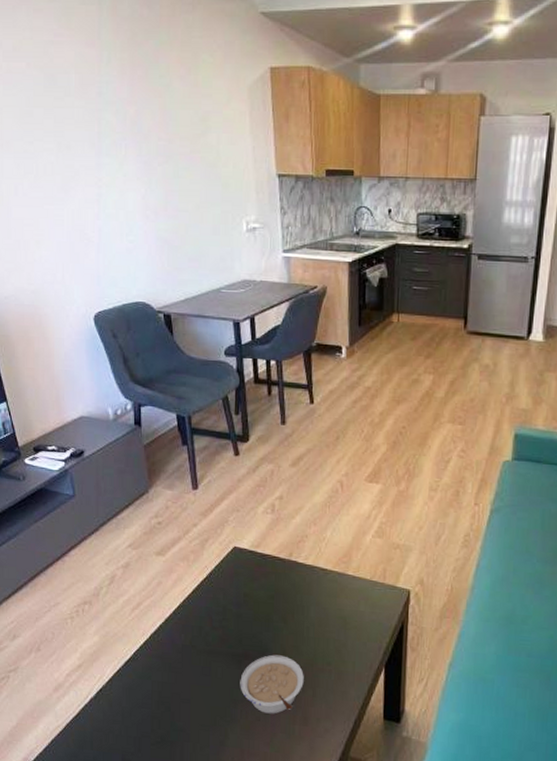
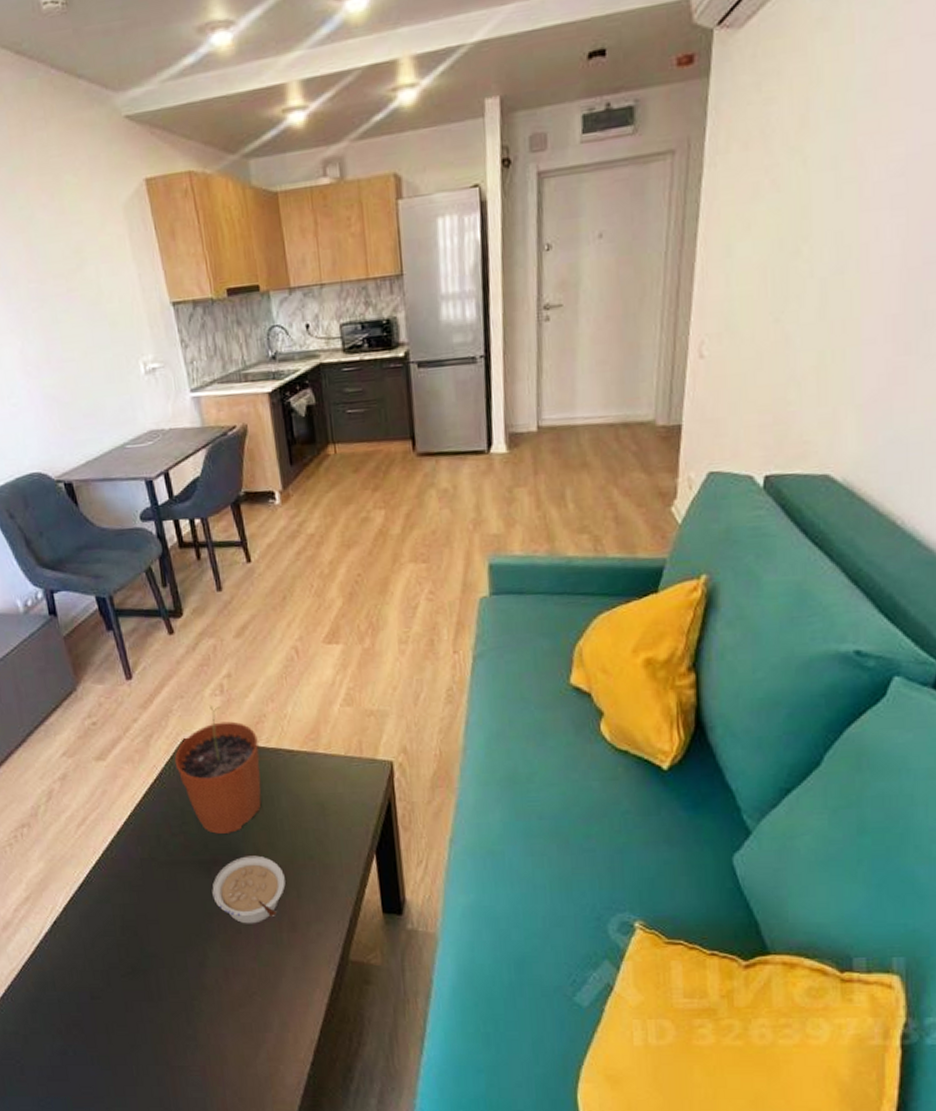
plant pot: none [224,520,298,633] -> present [174,704,262,834]

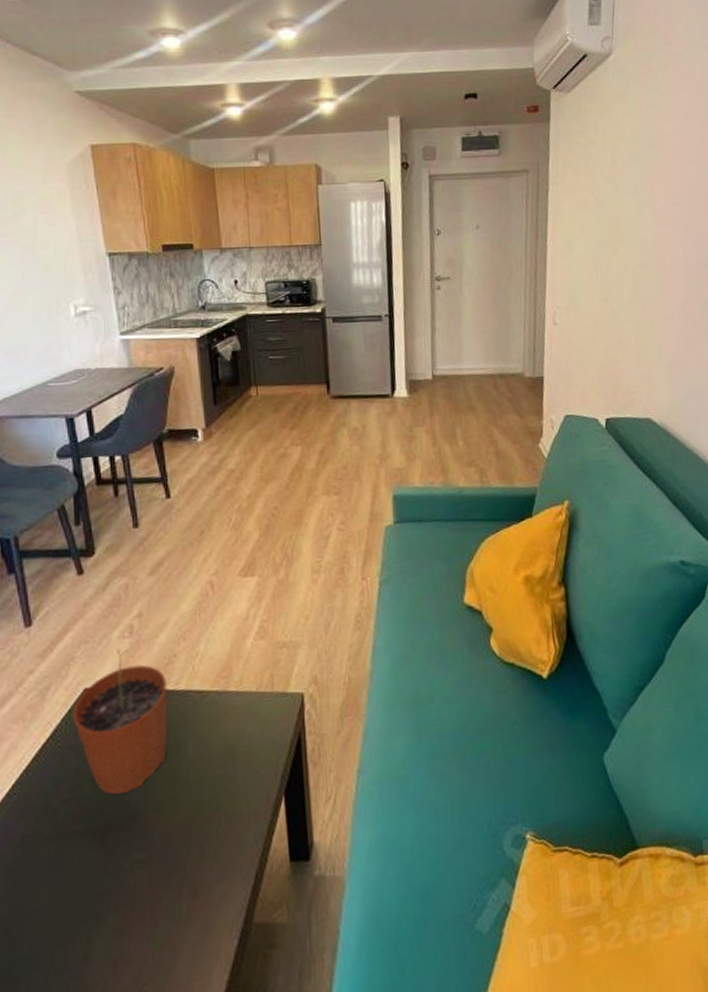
legume: present [212,855,286,924] -> none [104,814,188,899]

